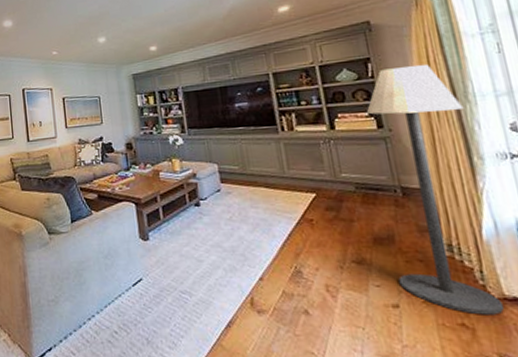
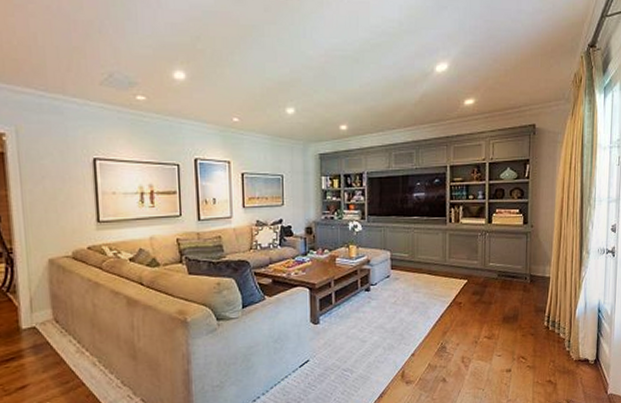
floor lamp: present [367,64,505,315] -> none [514,169,586,373]

